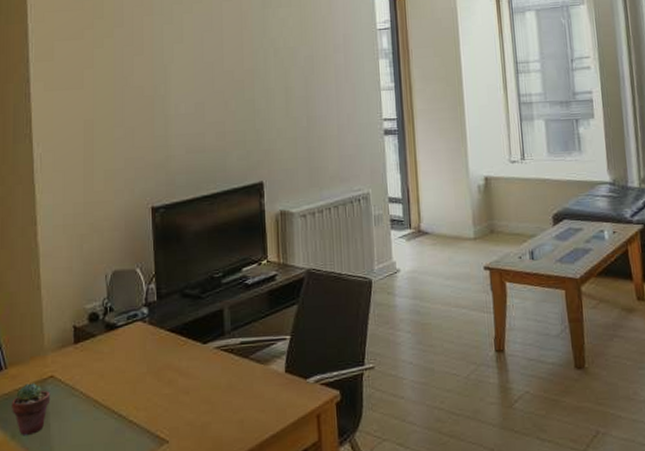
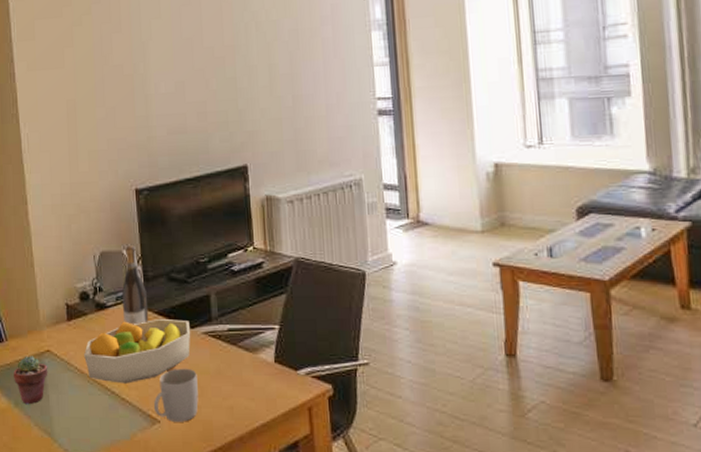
fruit bowl: none [91,335,203,406] -> present [84,318,191,384]
wine bottle: none [133,263,161,344] -> present [121,245,149,325]
mug: none [162,384,209,441] -> present [153,368,199,422]

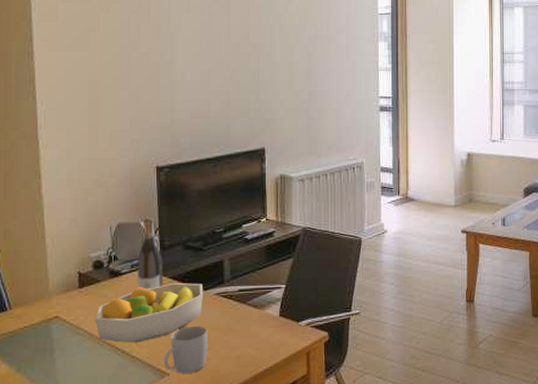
potted succulent: present [14,356,48,405] -> none [17,322,56,369]

